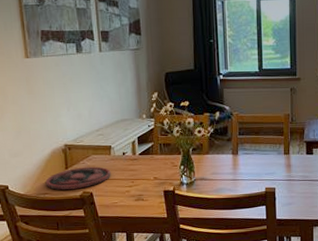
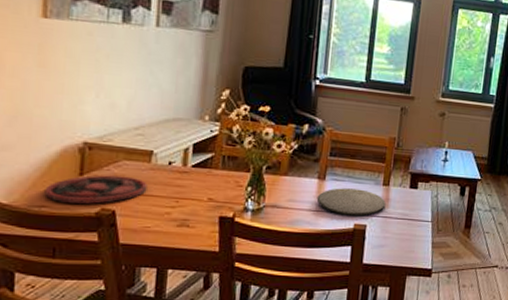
plate: none [233,159,289,181] -> present [316,188,386,216]

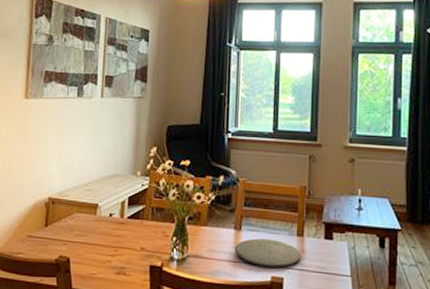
plate: present [44,175,147,204] -> none [21,226,94,252]

